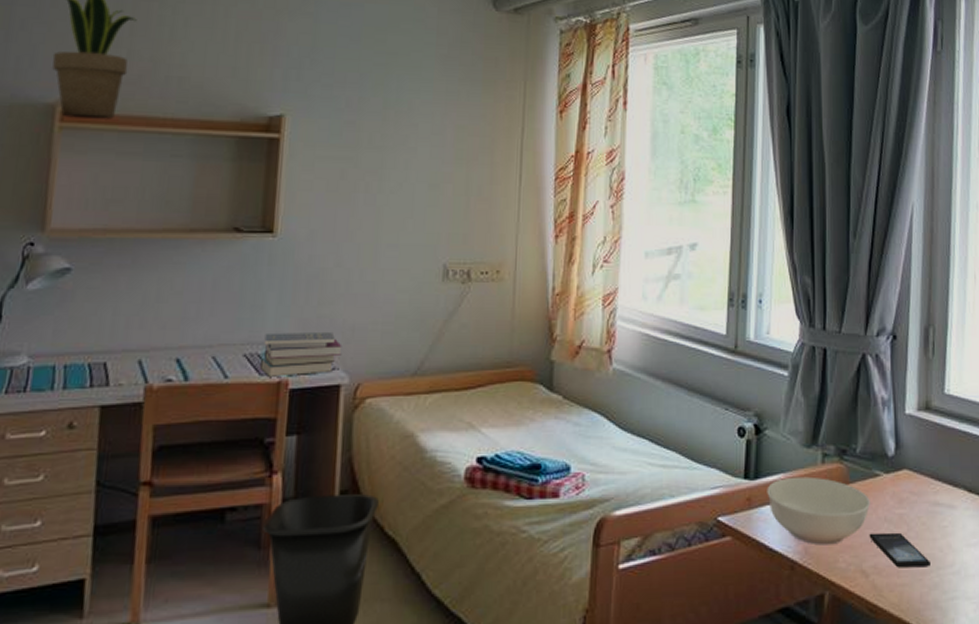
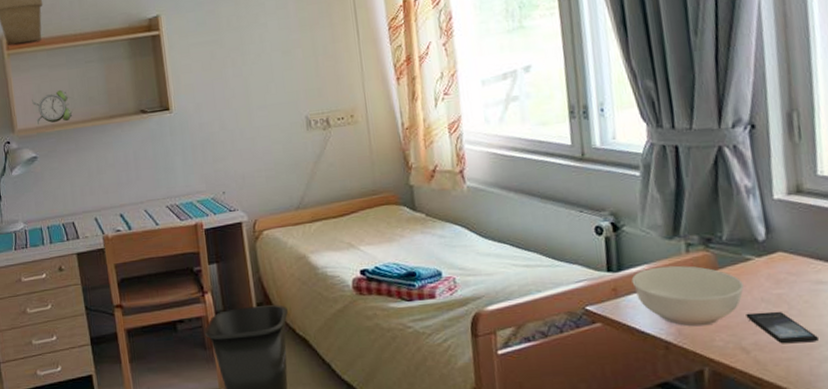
alarm clock: none [81,185,144,228] -> present [32,89,76,125]
books: present [260,331,342,378] -> none [178,181,238,222]

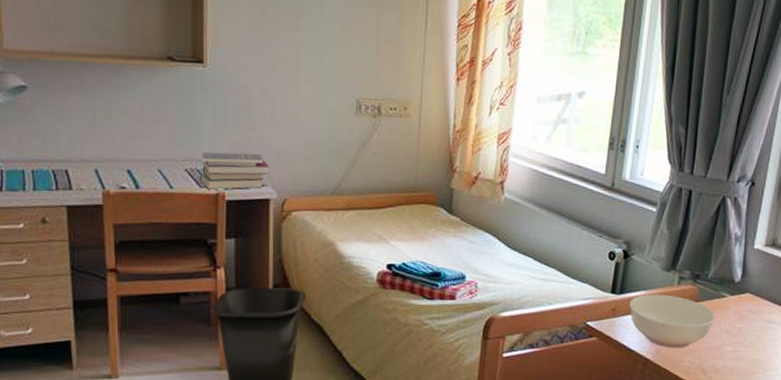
alarm clock: present [32,89,76,125] -> none [27,11,85,52]
books: none [178,181,238,222] -> present [200,151,270,191]
smartphone: present [746,311,818,343] -> none [711,341,759,368]

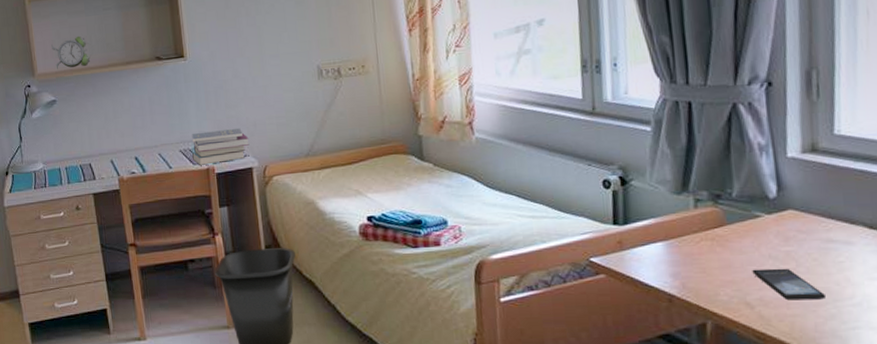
alarm clock: none [27,11,85,52] -> present [51,35,93,70]
bowl: present [629,294,715,348] -> none [637,220,751,281]
smartphone: none [711,341,759,368] -> present [752,268,825,299]

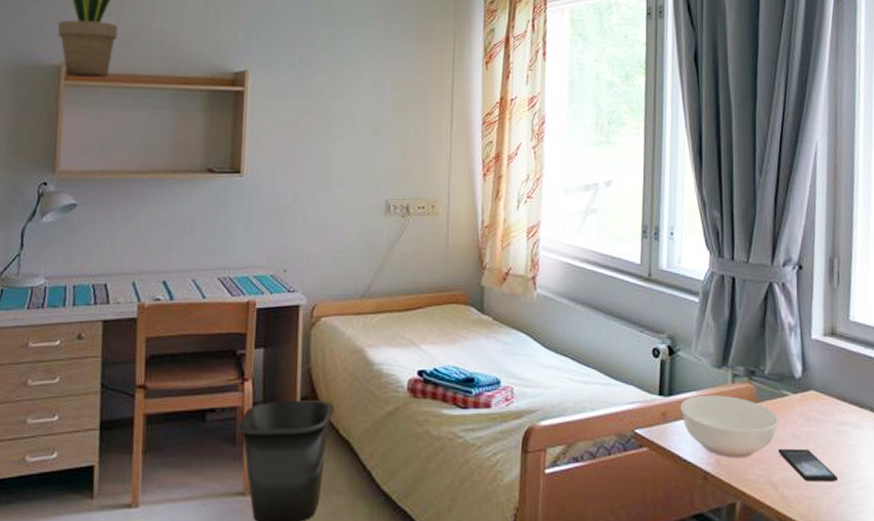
alarm clock: present [51,35,93,70] -> none [83,133,134,170]
books: present [192,128,250,166] -> none [232,258,300,299]
bowl: none [637,220,751,281] -> present [680,395,778,458]

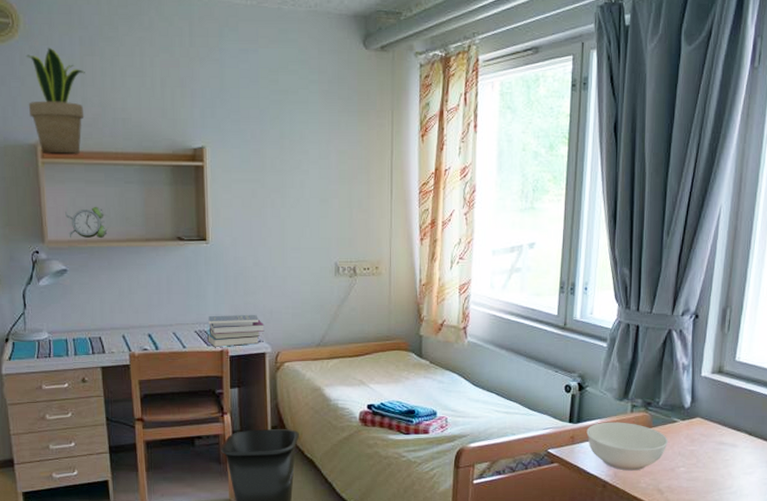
alarm clock: none [83,133,134,170] -> present [65,206,111,239]
books: none [232,258,300,299] -> present [207,314,265,348]
smartphone: present [778,448,838,480] -> none [666,463,713,487]

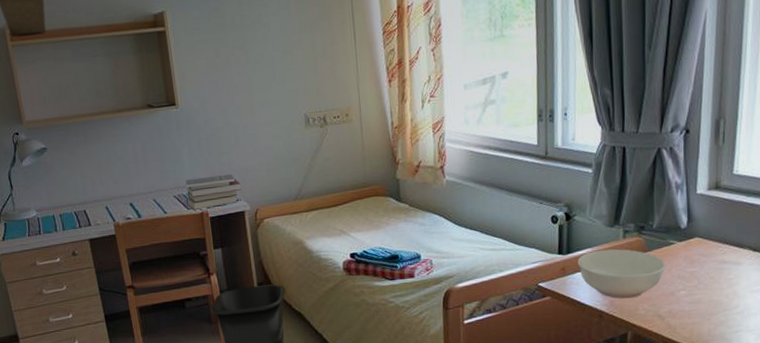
alarm clock: present [65,206,111,239] -> none [39,82,83,117]

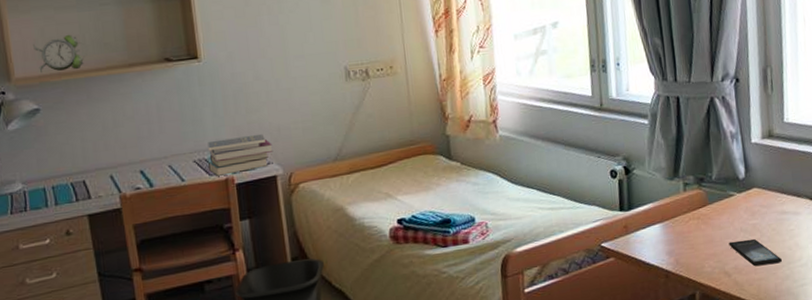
alarm clock: none [39,82,83,117] -> present [33,34,87,74]
bowl: present [577,249,665,299] -> none [639,202,728,256]
smartphone: none [665,285,717,311] -> present [728,238,782,266]

